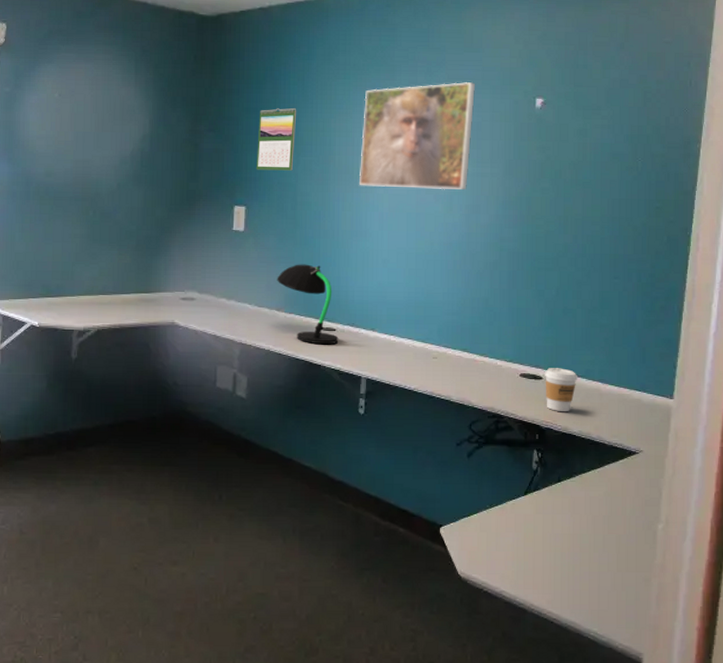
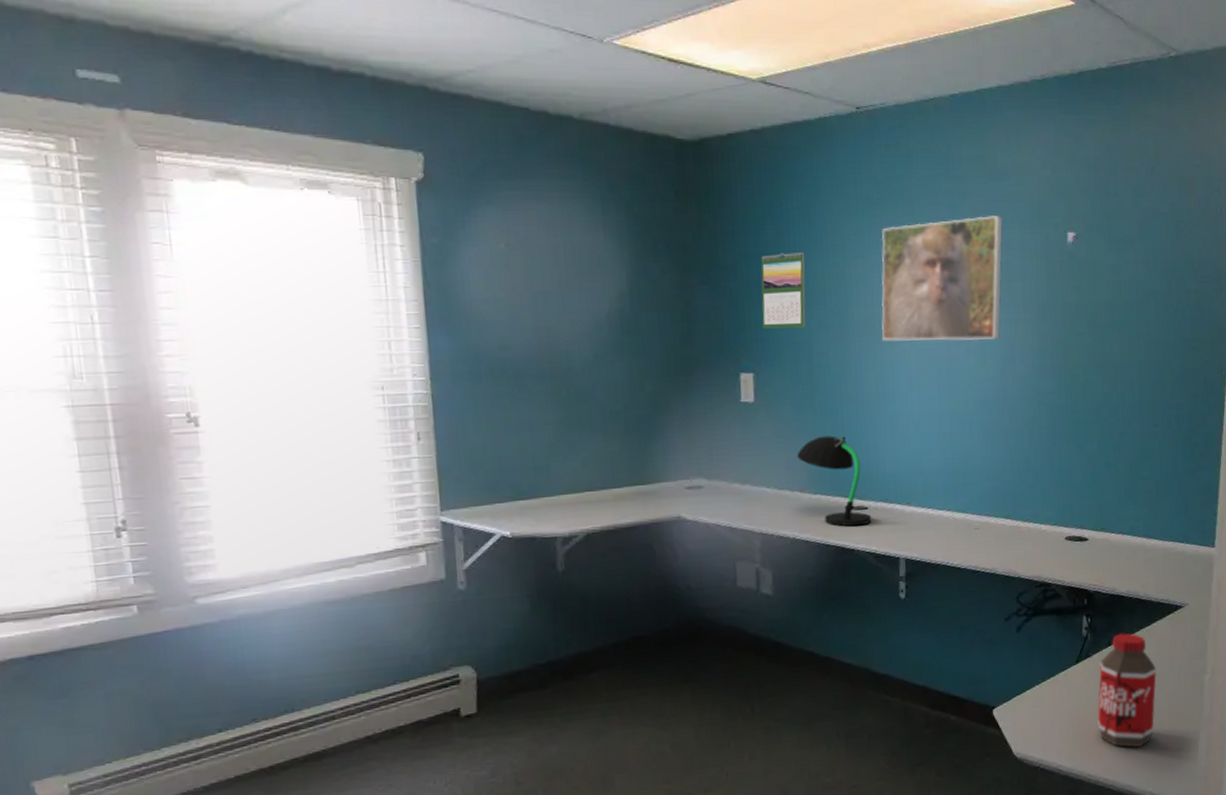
bottle: none [543,471,607,586] -> present [1097,633,1157,748]
coffee cup: present [545,368,577,413] -> none [1090,526,1123,573]

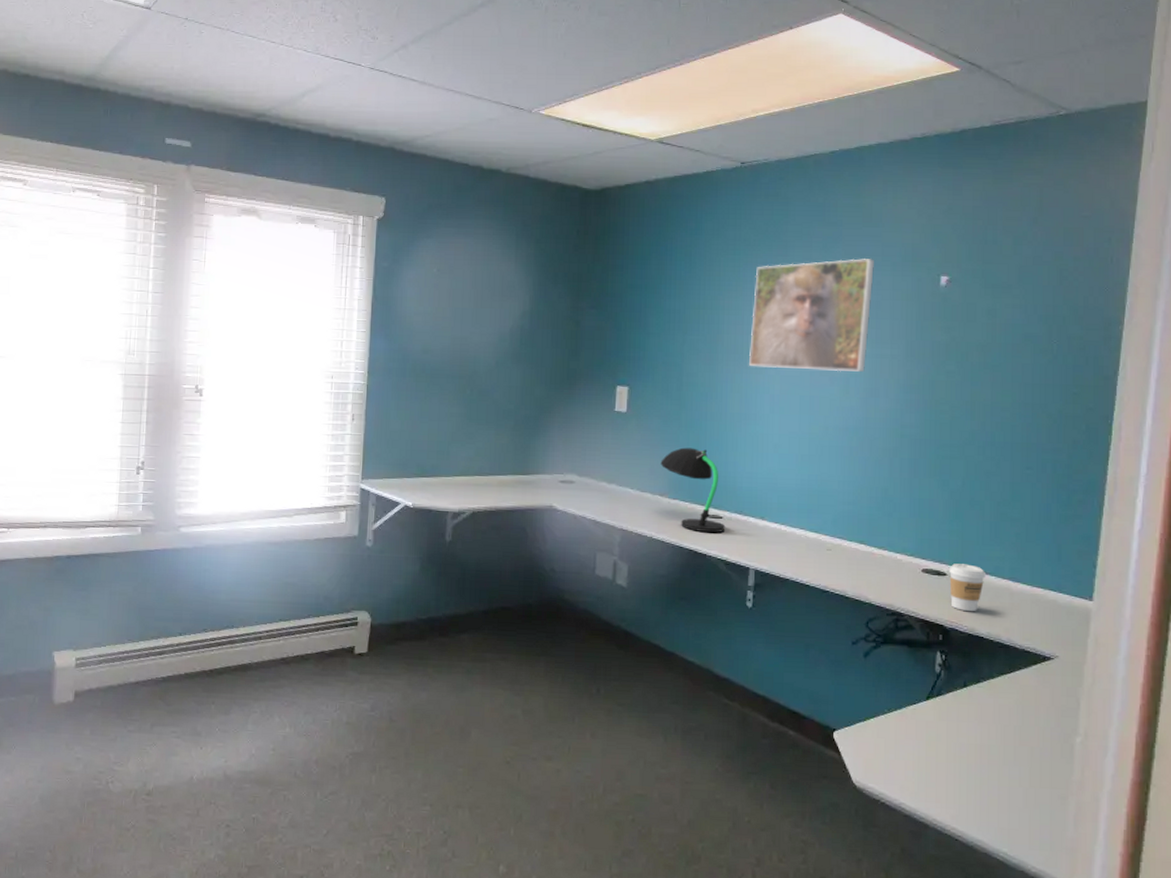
calendar: present [760,253,806,329] -> none [639,285,684,350]
coffee cup: none [1090,526,1123,573] -> present [949,563,985,612]
bottle: present [1097,633,1157,748] -> none [947,676,1018,801]

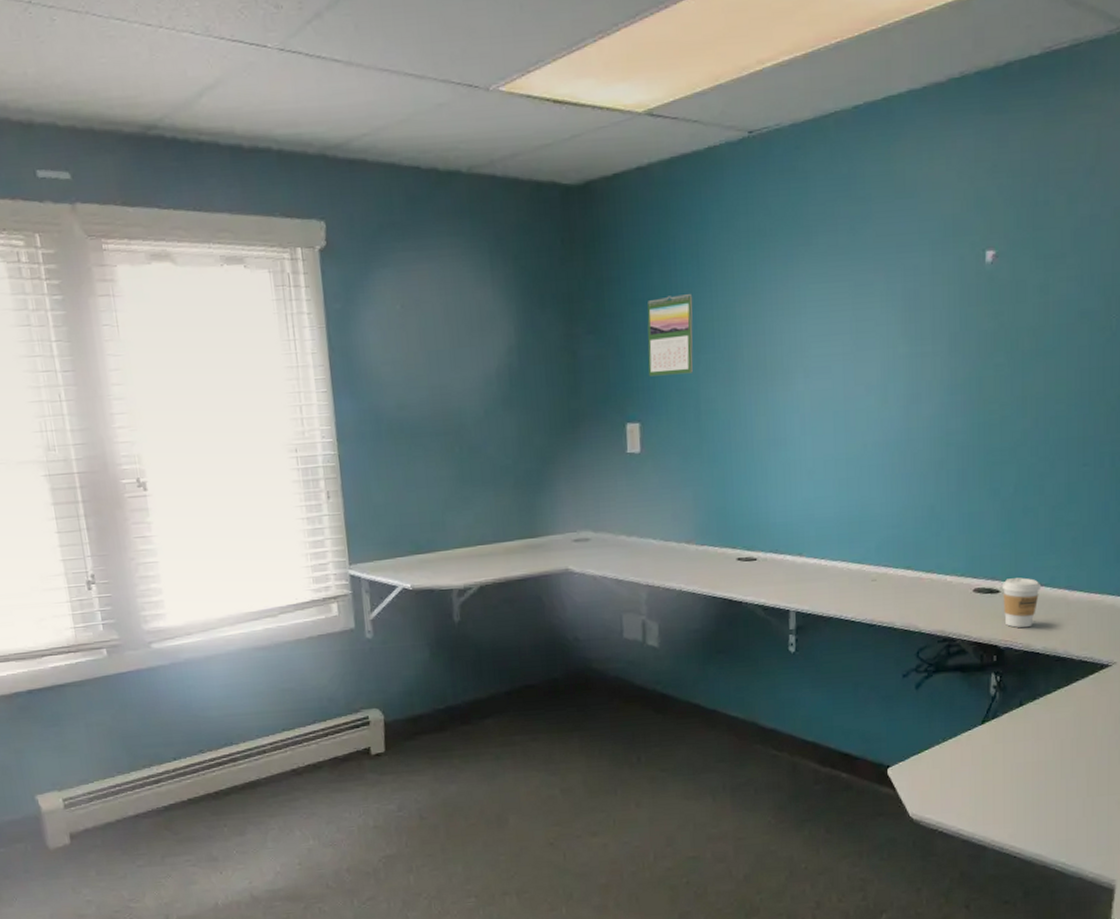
calendar: none [639,285,684,350] -> present [647,294,693,377]
desk lamp: present [660,447,726,533] -> none [683,485,761,578]
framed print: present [749,258,874,372] -> none [773,237,910,384]

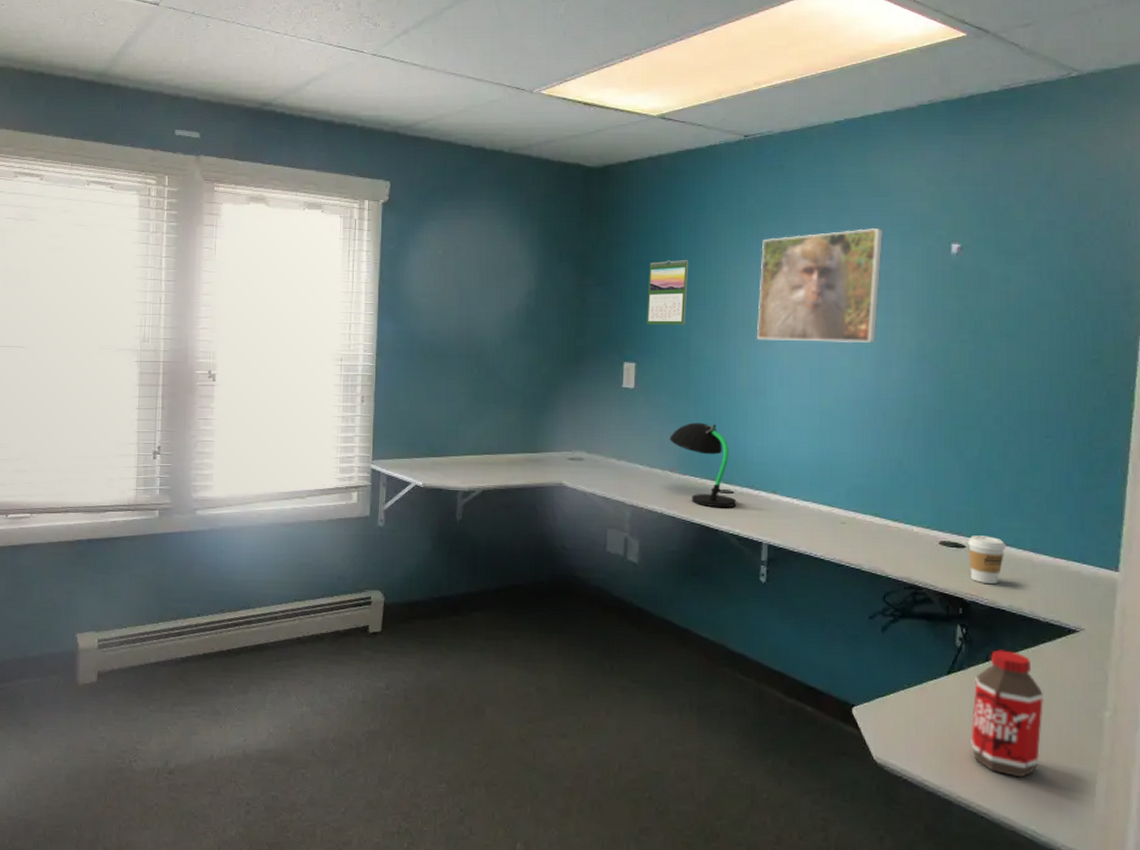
desk lamp: none [683,485,761,578] -> present [670,422,737,508]
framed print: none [773,237,910,384] -> present [757,227,883,343]
bottle: none [1004,693,1075,816] -> present [971,650,1043,778]

